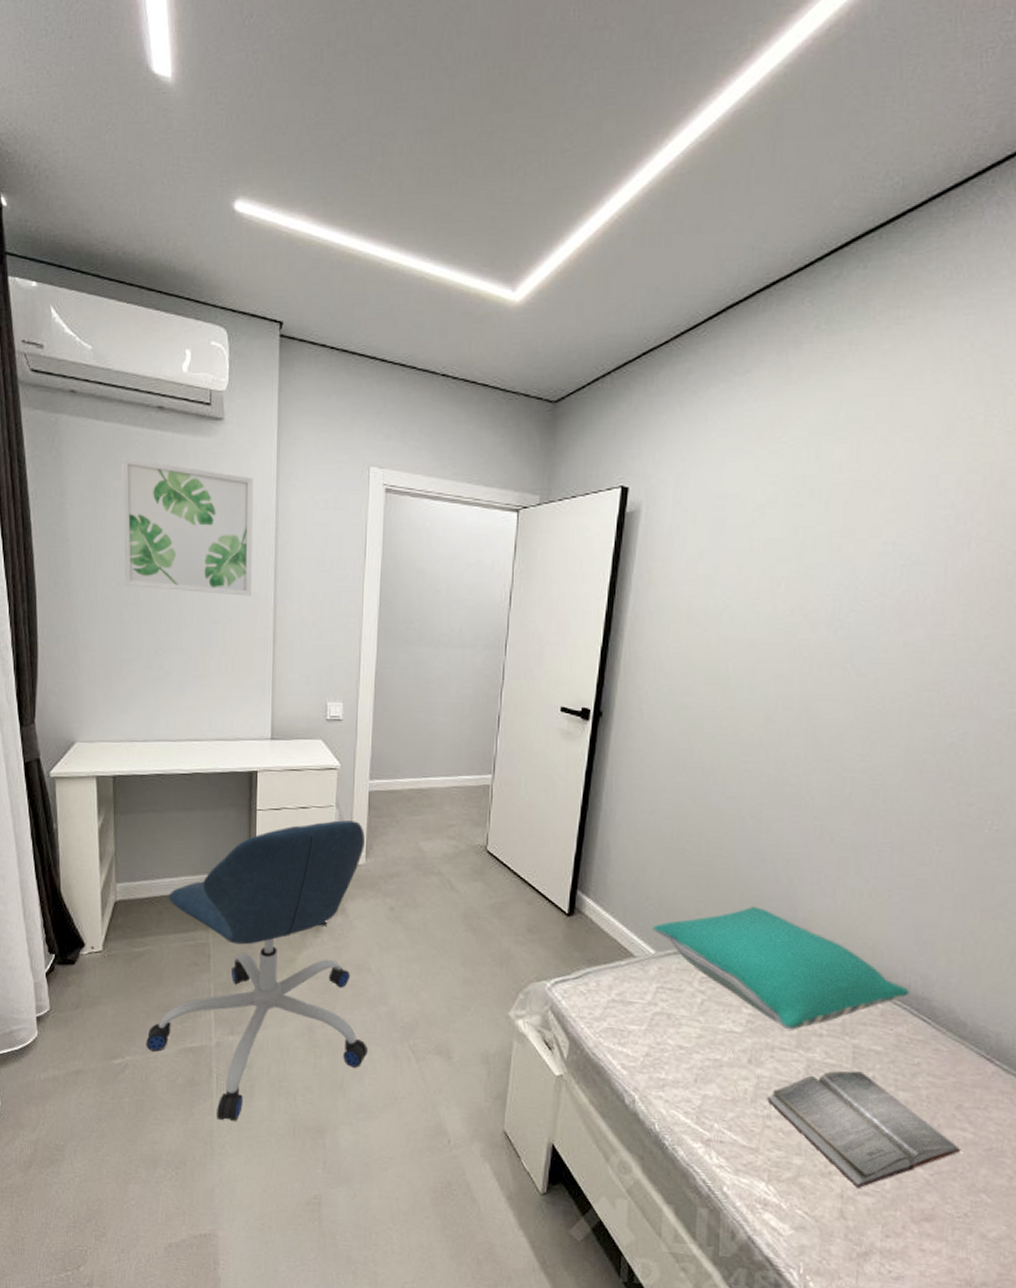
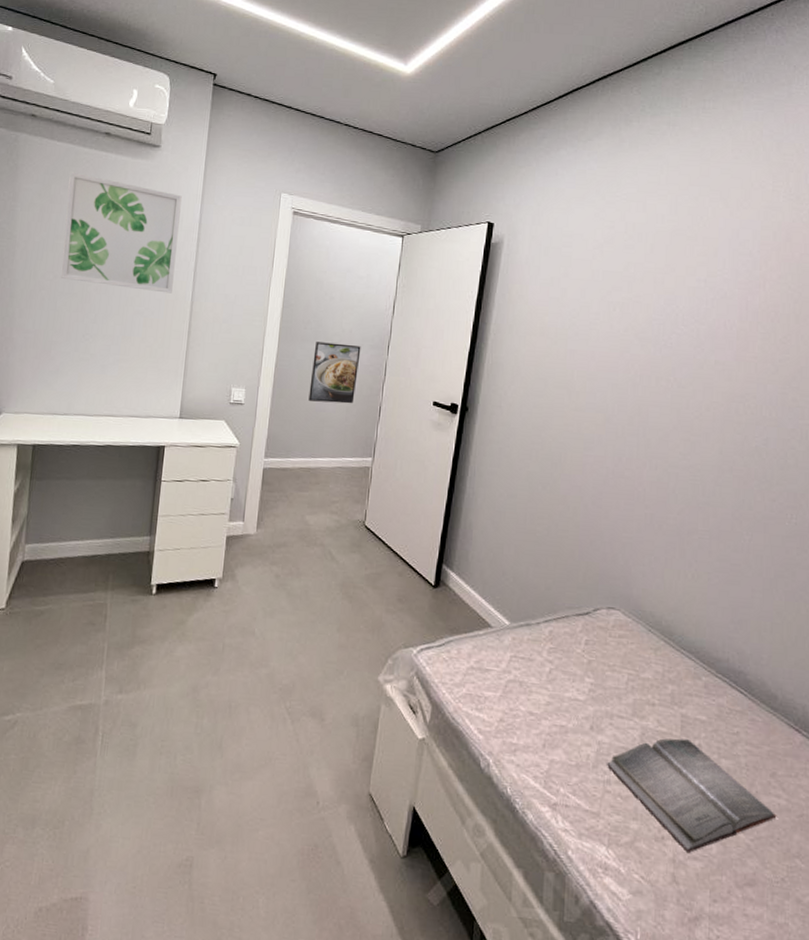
office chair: present [146,820,368,1121] -> none [37,493,257,780]
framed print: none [416,644,474,714] -> present [308,342,361,404]
pillow: present [651,906,910,1031] -> none [506,584,729,700]

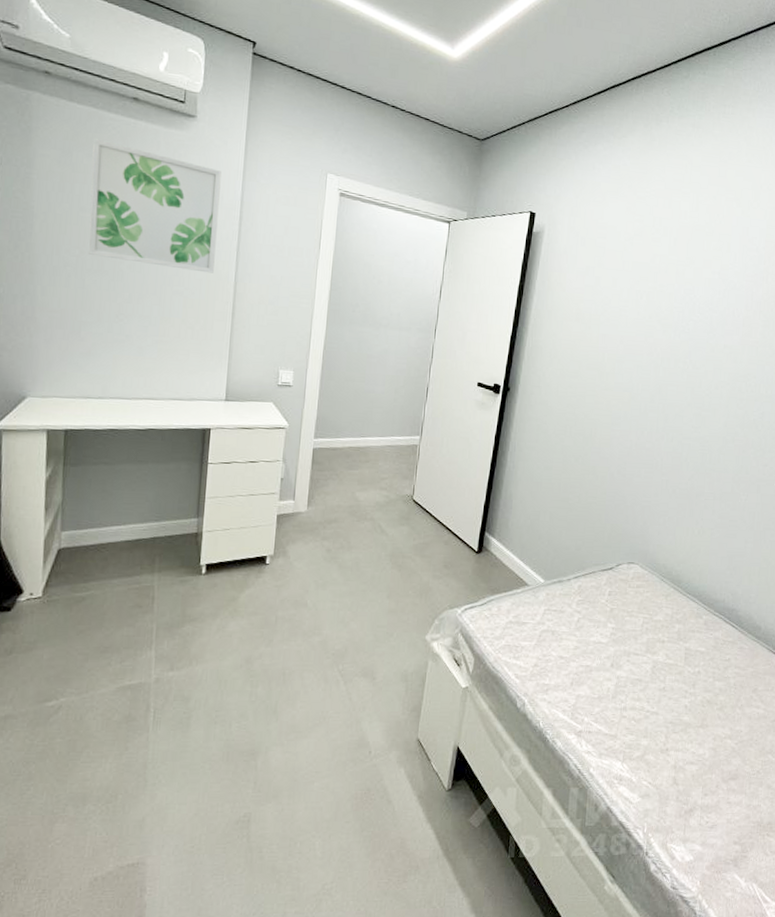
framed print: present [308,342,361,404] -> none [357,324,409,385]
hardback book: present [607,738,777,853] -> none [624,668,756,759]

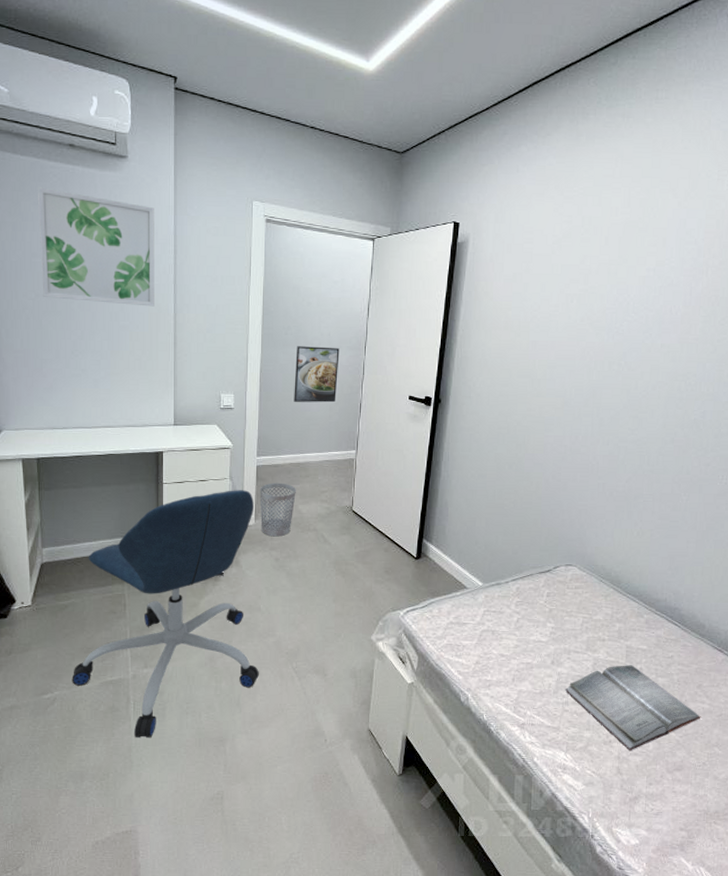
office chair: none [82,473,308,751] -> present [72,490,259,738]
wastebasket: none [313,467,354,526] -> present [260,482,296,537]
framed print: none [357,324,409,385] -> present [294,346,340,403]
hardback book: none [624,668,756,759] -> present [565,665,701,750]

